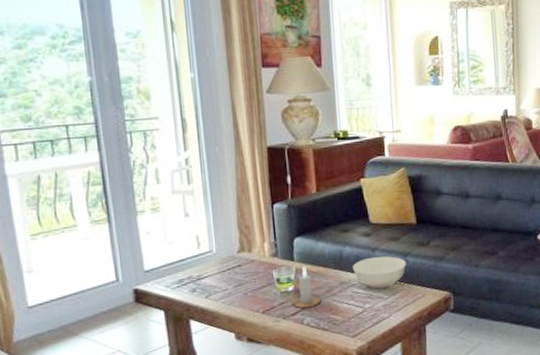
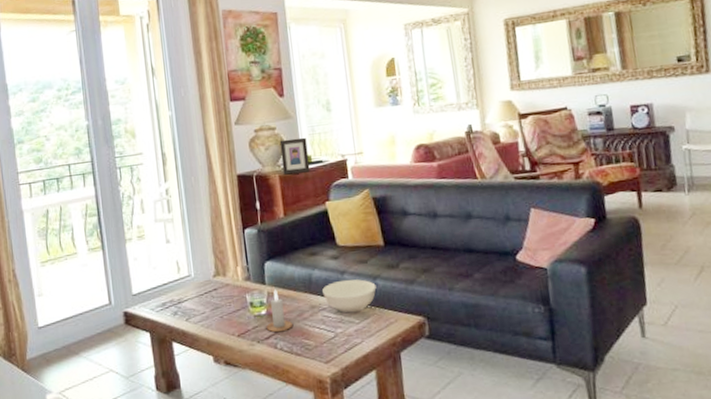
picture frame: none [315,111,346,149] -> present [279,137,311,175]

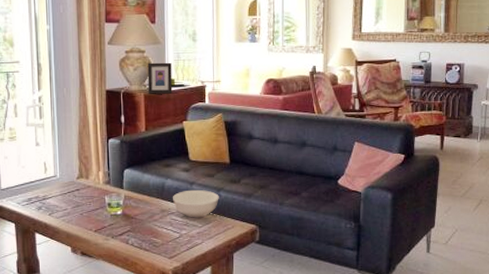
candle: present [266,289,293,333] -> none [120,193,145,230]

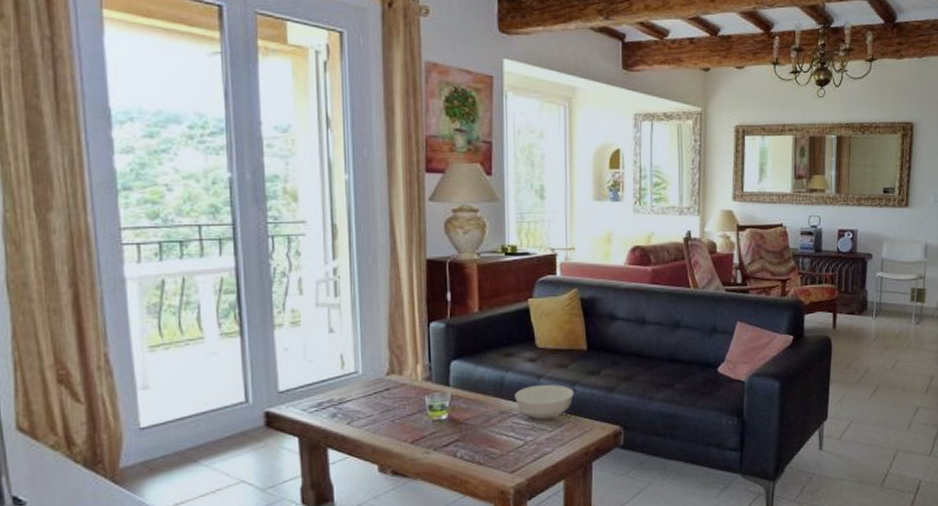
picture frame: present [147,62,173,94] -> none [481,224,514,265]

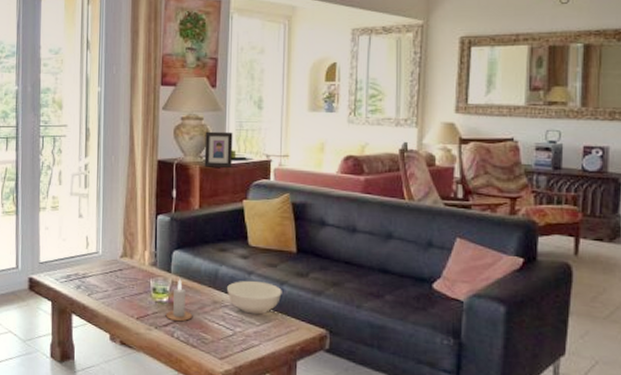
candle: none [445,392,478,440] -> present [165,279,193,322]
picture frame: none [481,224,514,265] -> present [204,131,233,168]

